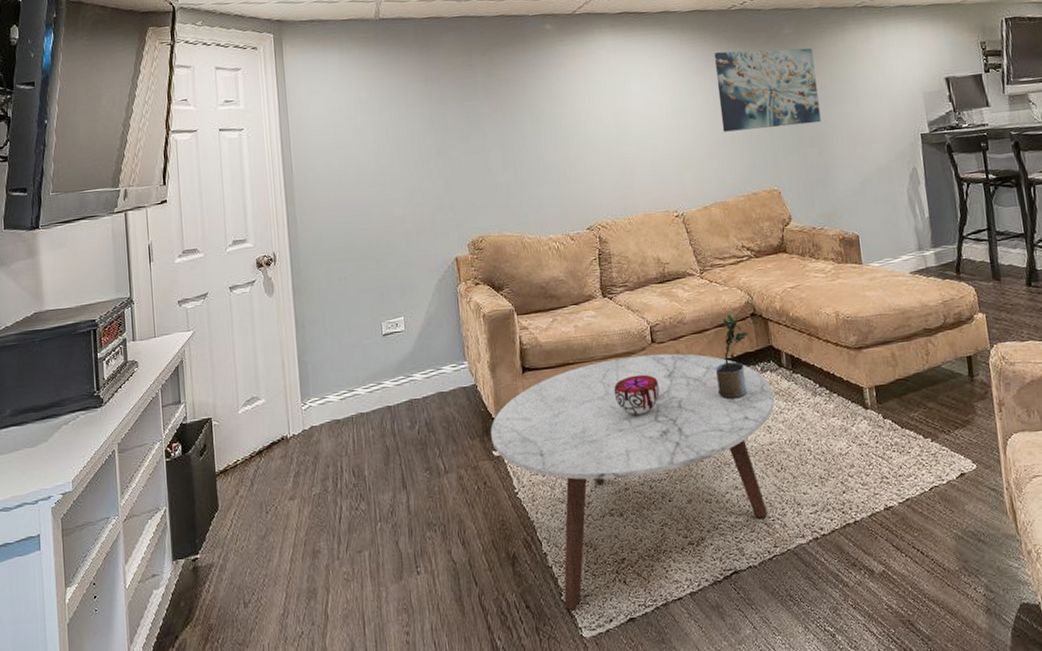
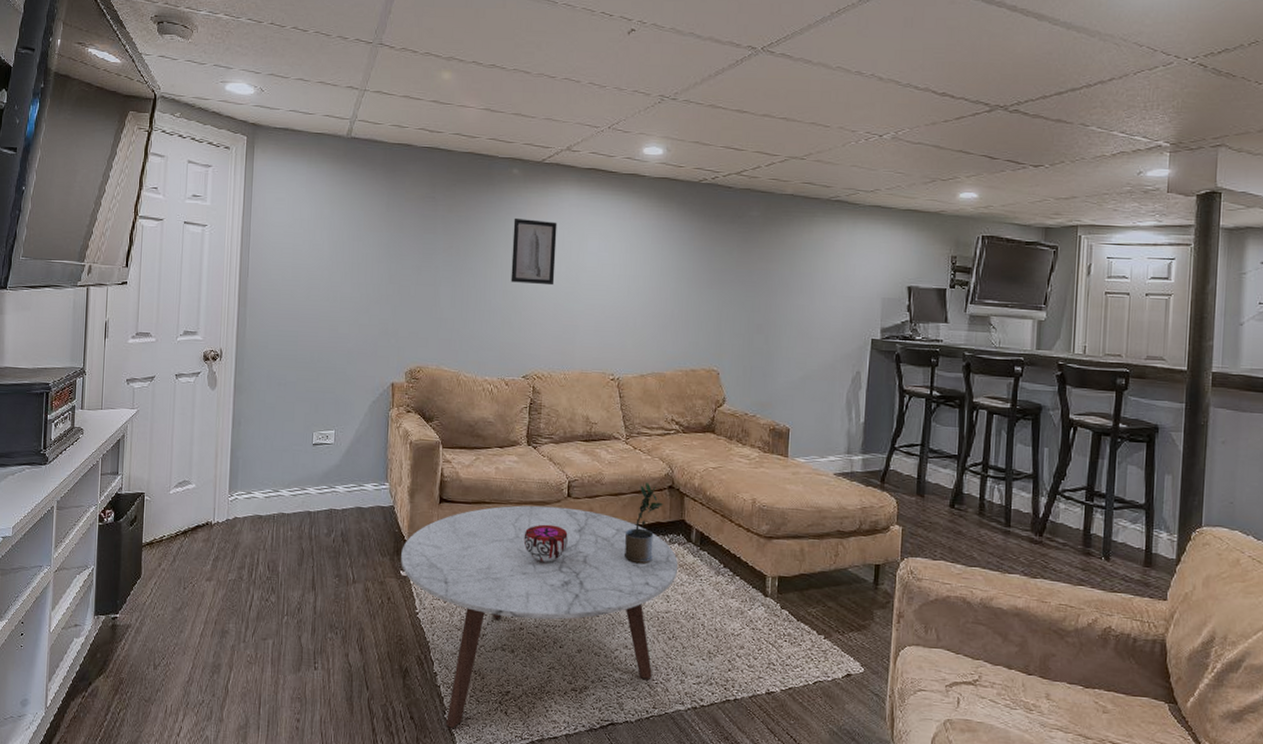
wall art: none [554,70,604,136] -> present [510,217,557,286]
wall art: present [713,48,821,132] -> none [672,223,776,311]

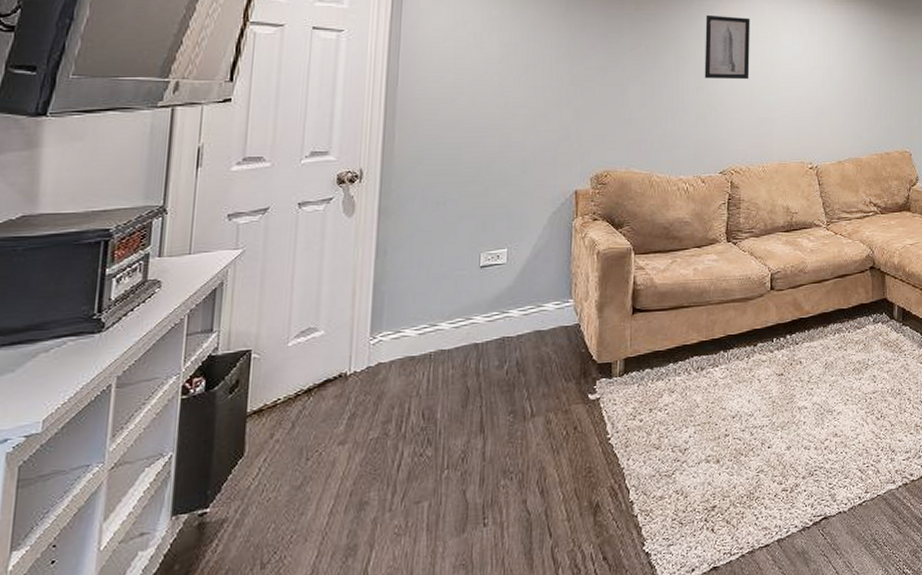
coffee table: present [401,505,678,728] -> none [589,301,882,560]
decorative bowl: present [523,524,568,562] -> none [726,320,772,361]
potted plant: present [623,483,663,564] -> none [829,266,866,349]

